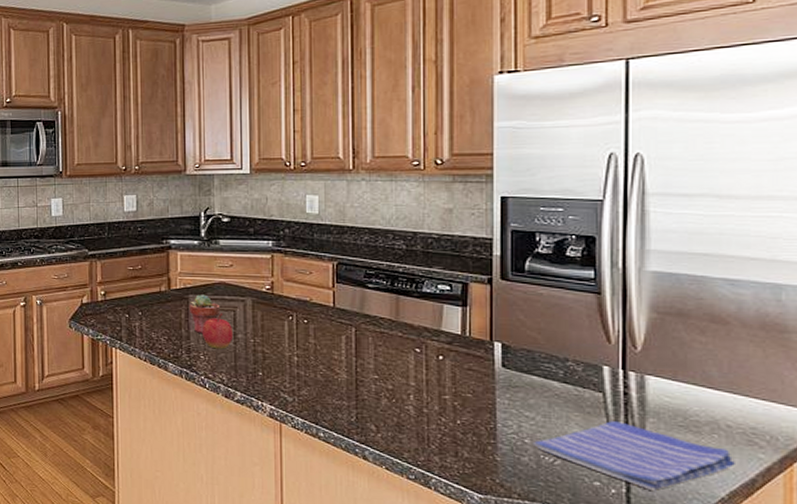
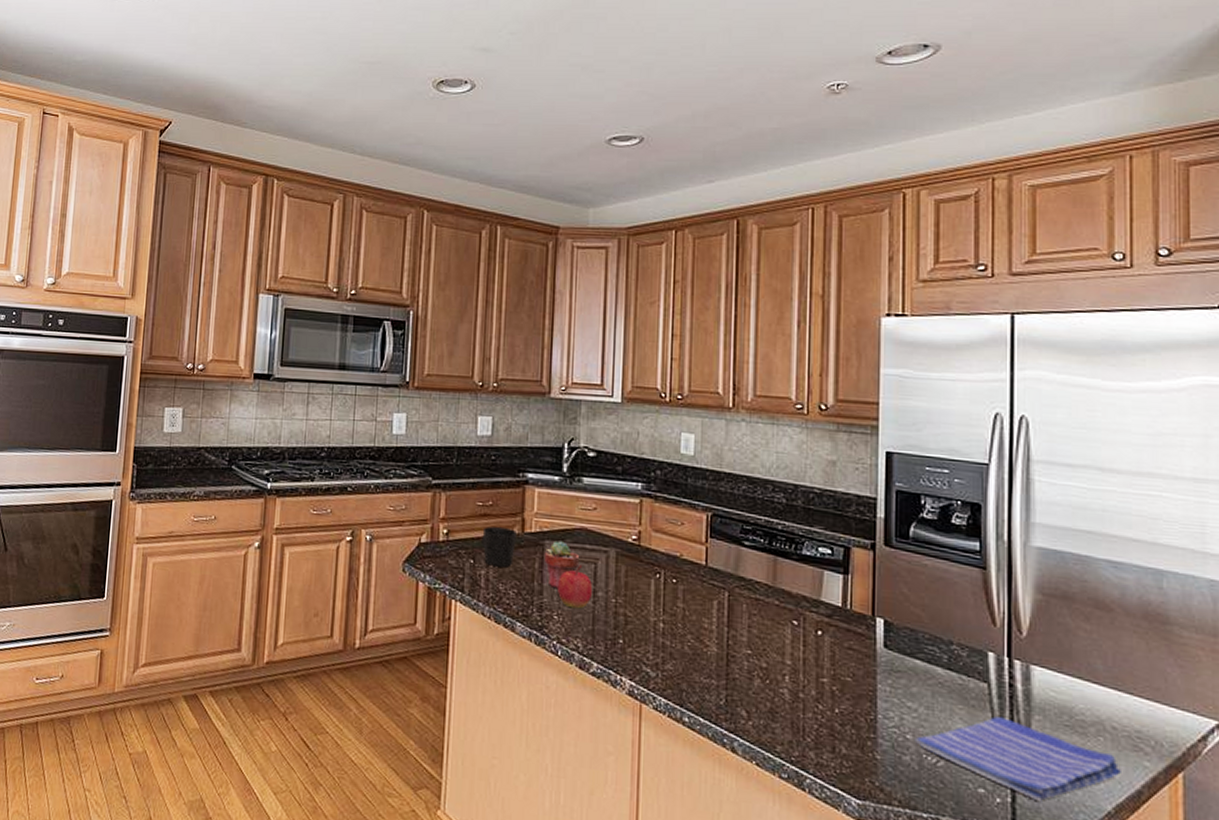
cup: none [134,285,165,319] -> present [482,526,518,567]

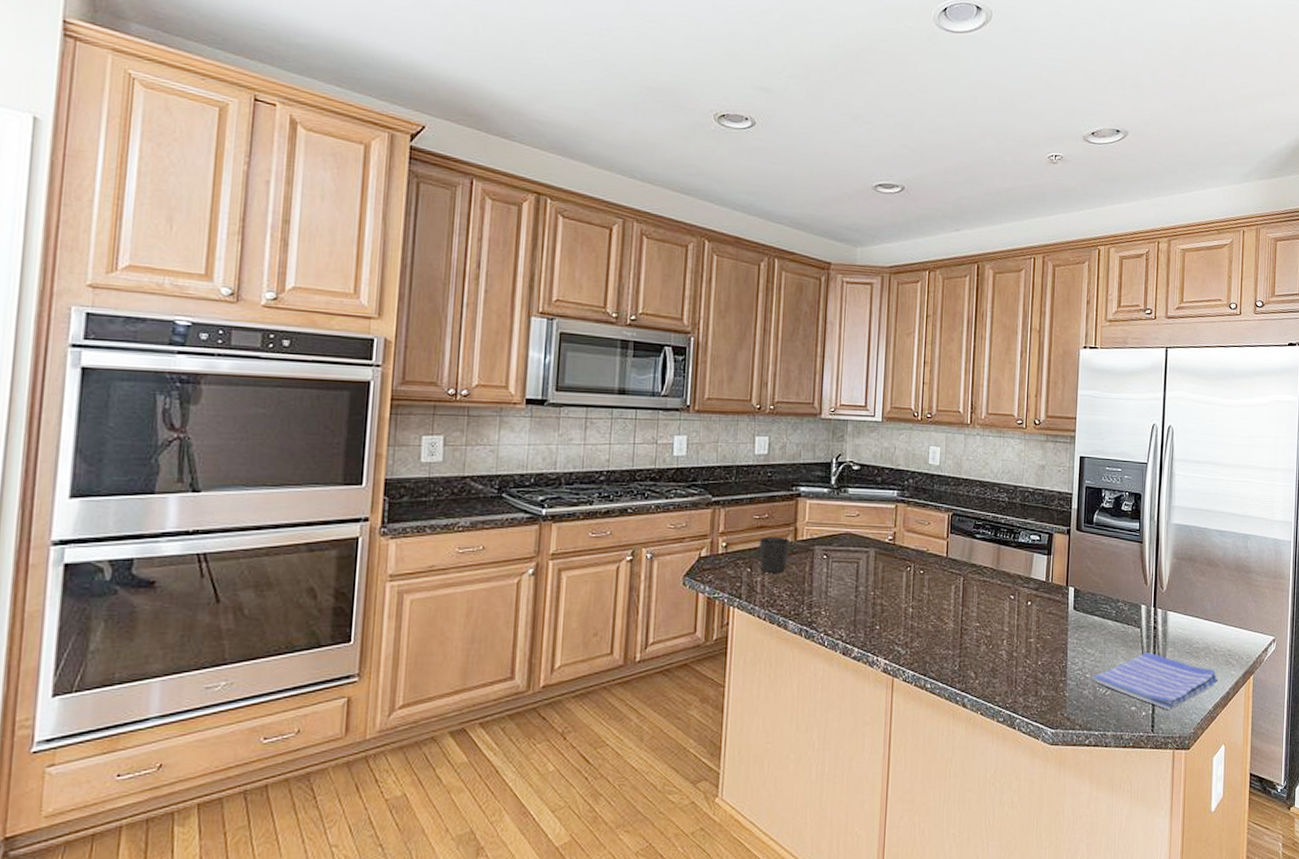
potted succulent: present [543,540,580,590] -> none [813,545,845,588]
apple: present [558,565,593,609] -> none [825,565,856,604]

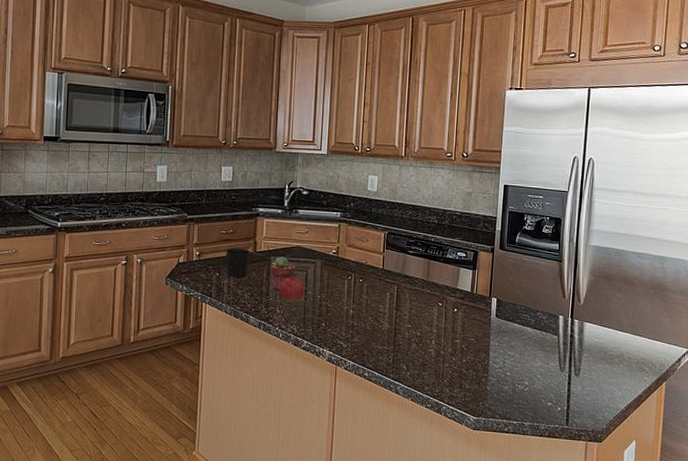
potted succulent: none [813,545,845,588] -> present [270,256,296,291]
apple: none [825,565,856,604] -> present [280,273,305,304]
dish towel: present [1091,652,1218,711] -> none [511,357,631,408]

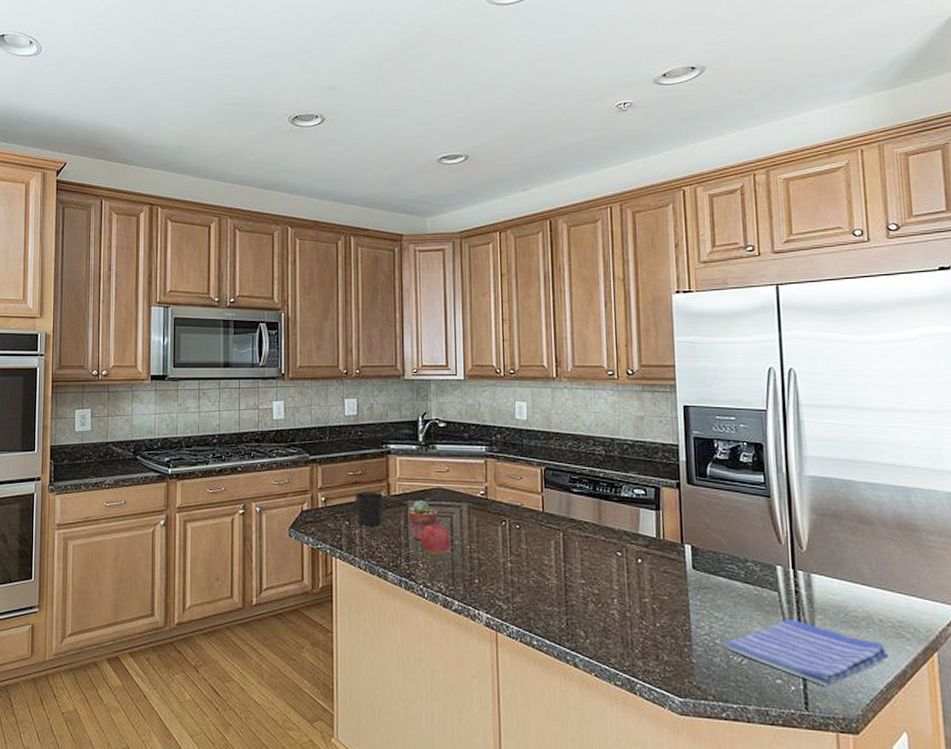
dish towel: none [511,357,631,408] -> present [722,619,889,687]

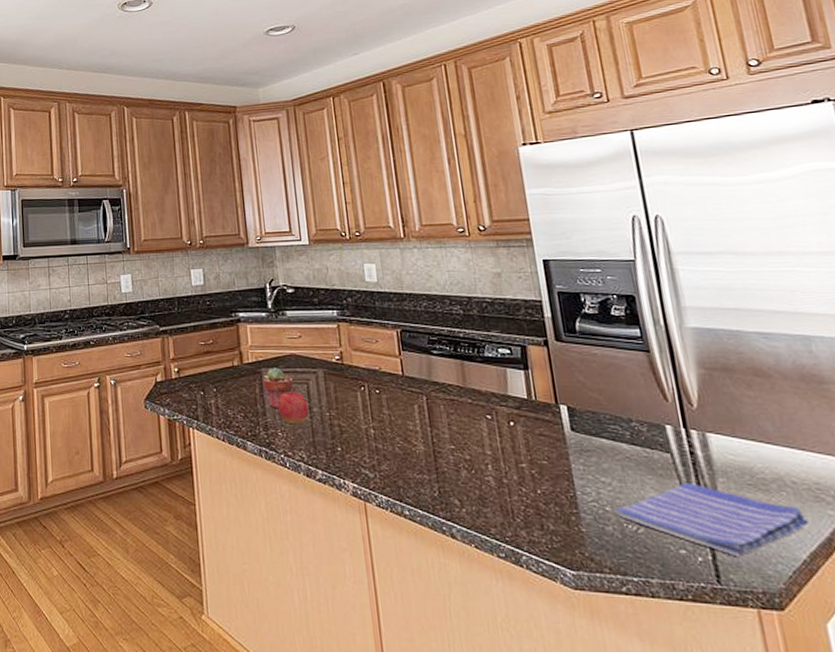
cup: present [354,491,385,526] -> none [207,360,238,395]

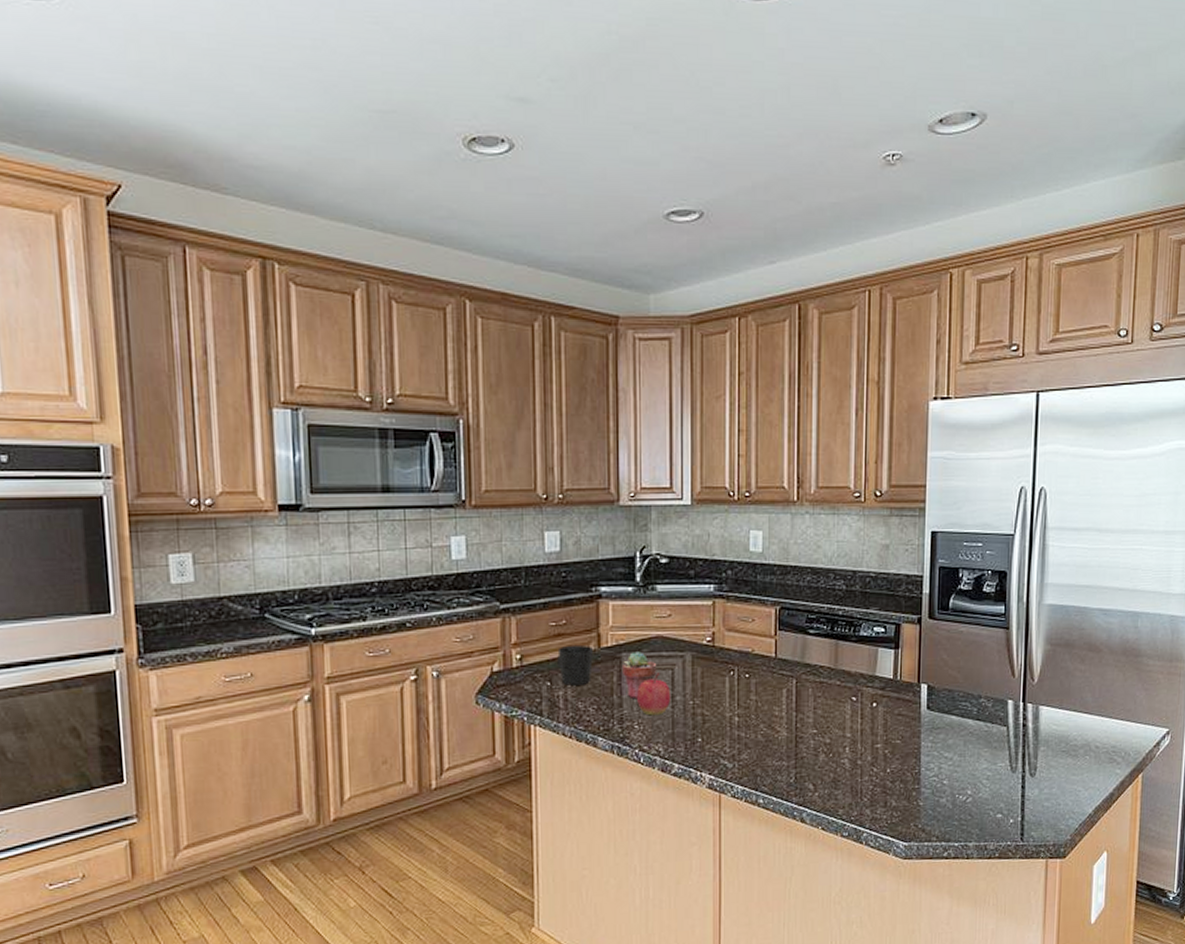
cup: none [207,360,238,395] -> present [557,644,594,686]
dish towel: present [613,483,809,557] -> none [950,753,1100,817]

